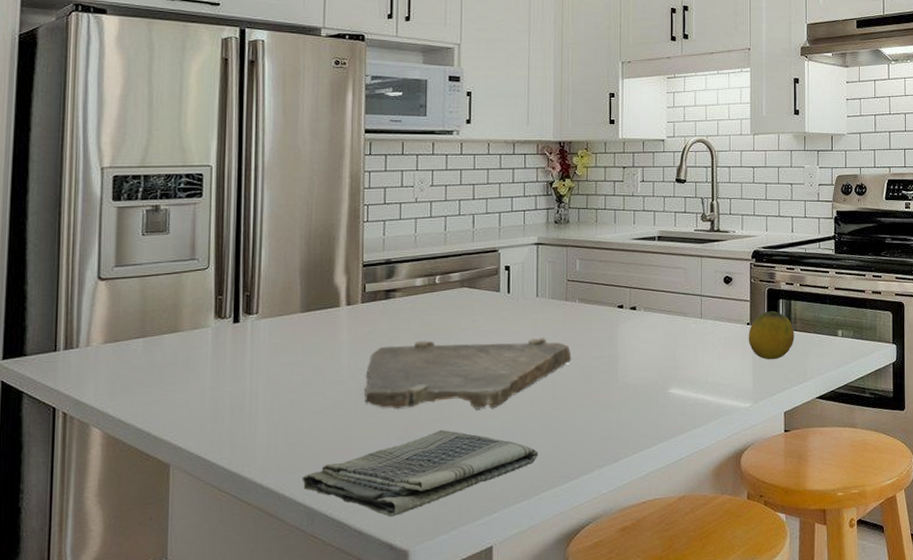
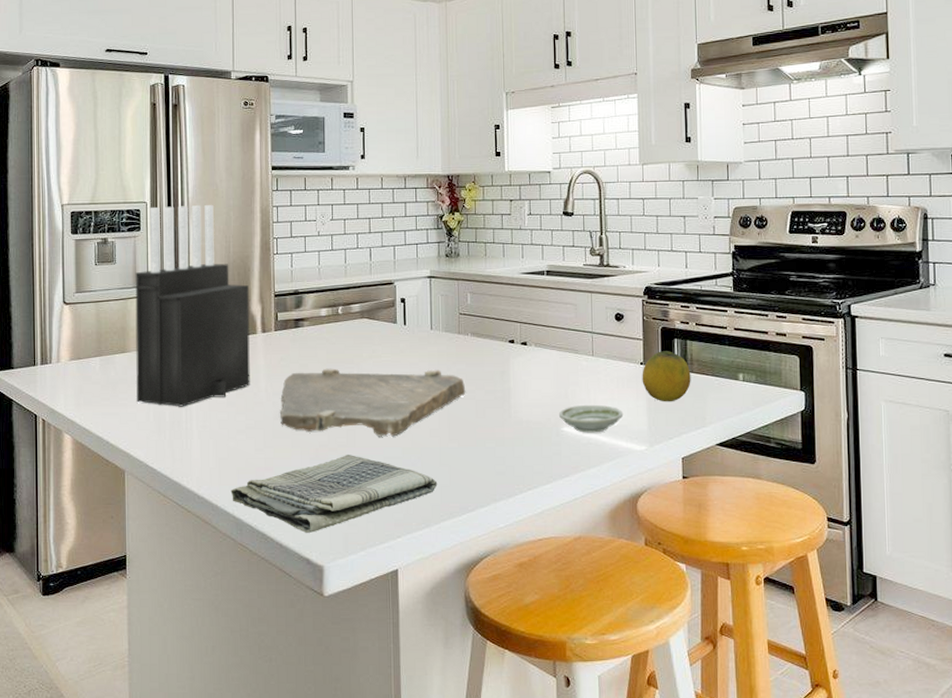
knife block: none [189,168,333,390] -> present [135,204,250,407]
saucer: none [666,365,730,394] -> present [558,404,624,433]

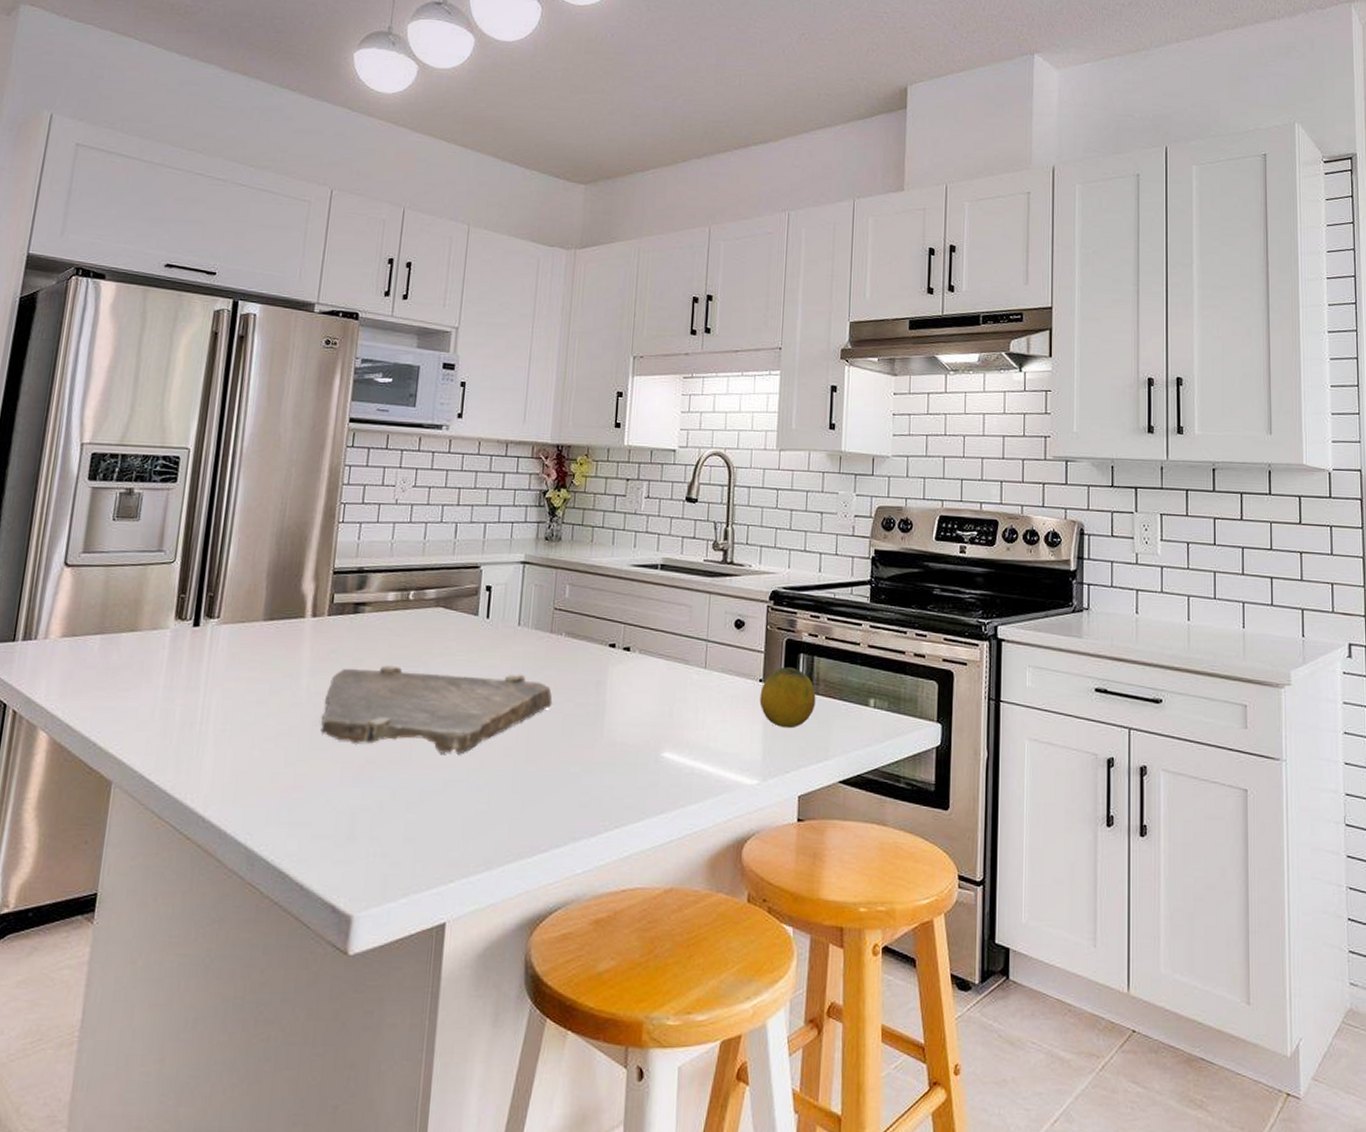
knife block: present [135,204,250,407] -> none [141,455,303,704]
dish towel: present [230,455,438,533] -> none [245,774,507,872]
saucer: present [558,404,624,433] -> none [659,726,735,761]

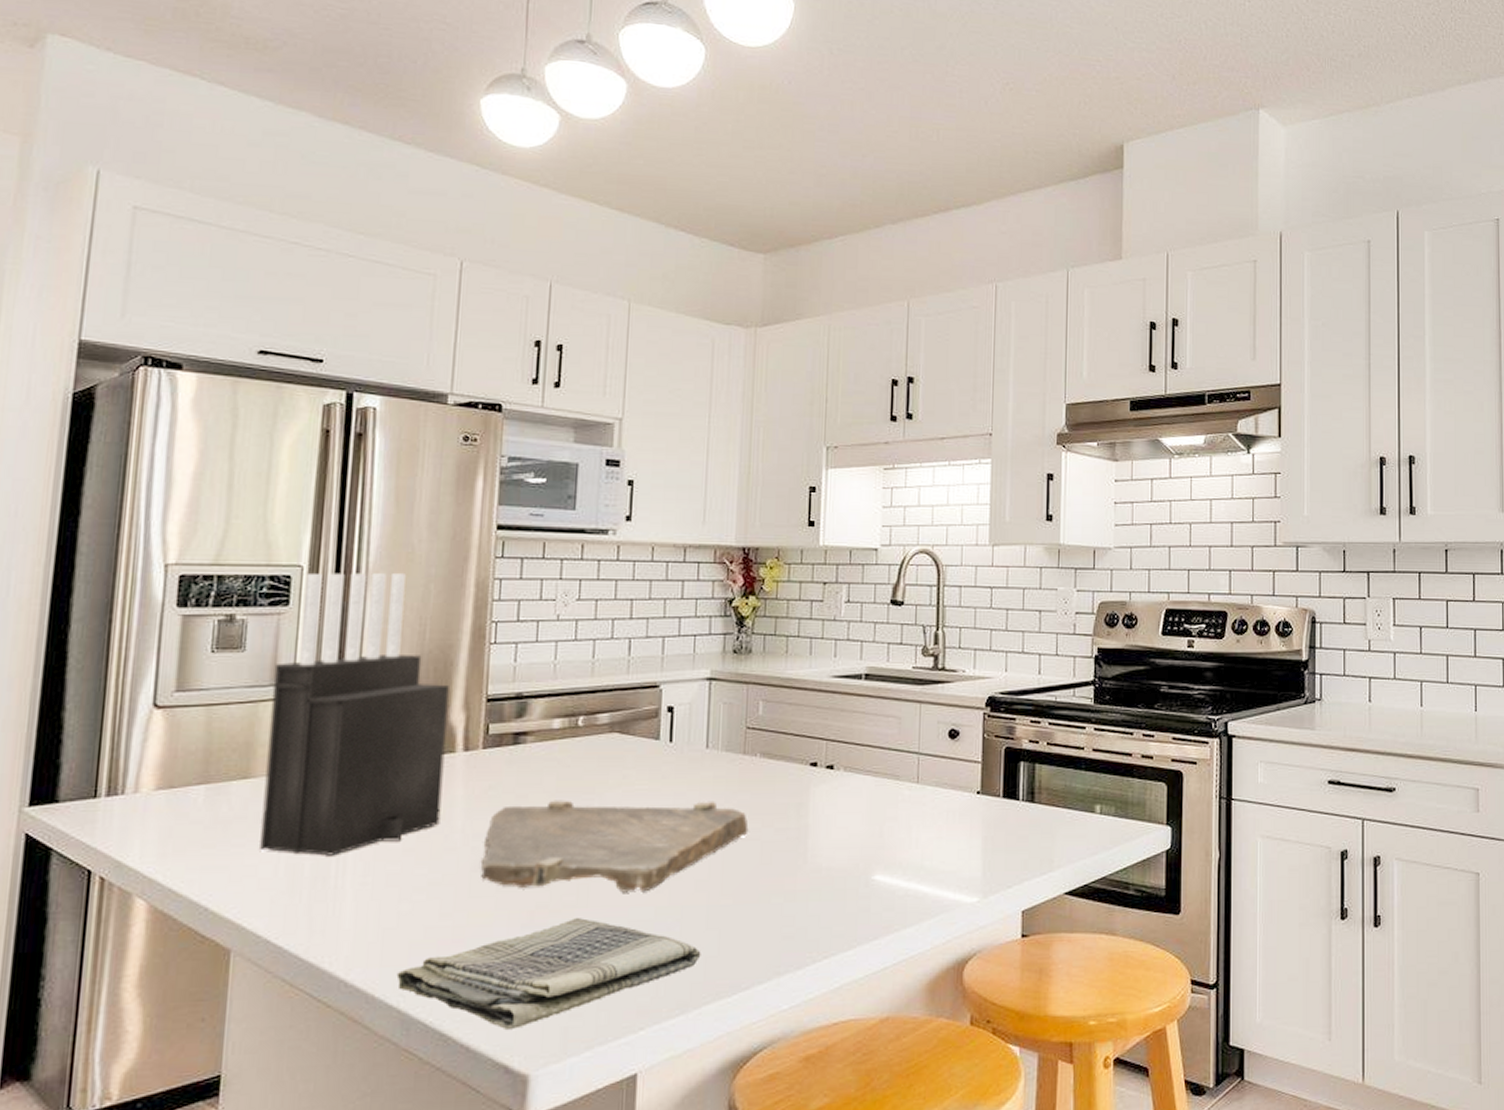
knife block: none [141,455,303,704] -> present [260,572,449,856]
dish towel: none [245,774,507,872] -> present [396,918,701,1029]
fruit: present [759,667,816,729] -> none [978,777,1038,841]

